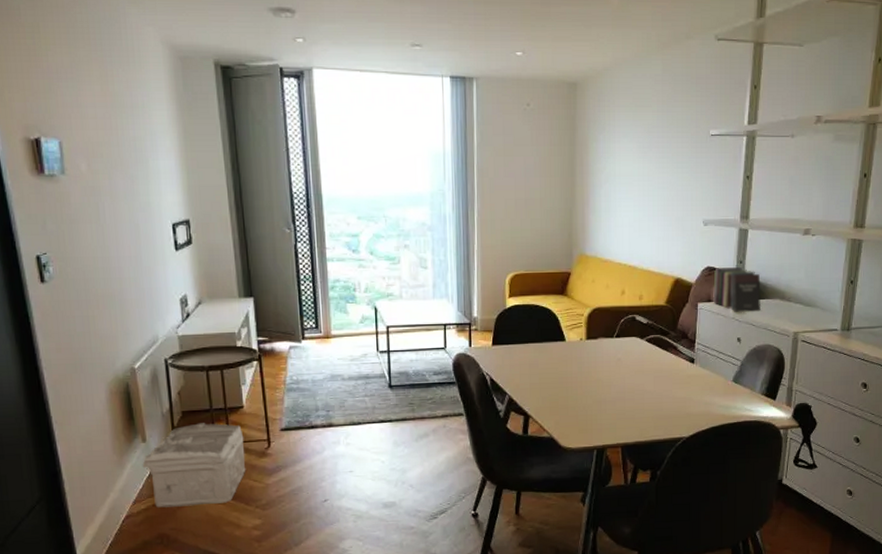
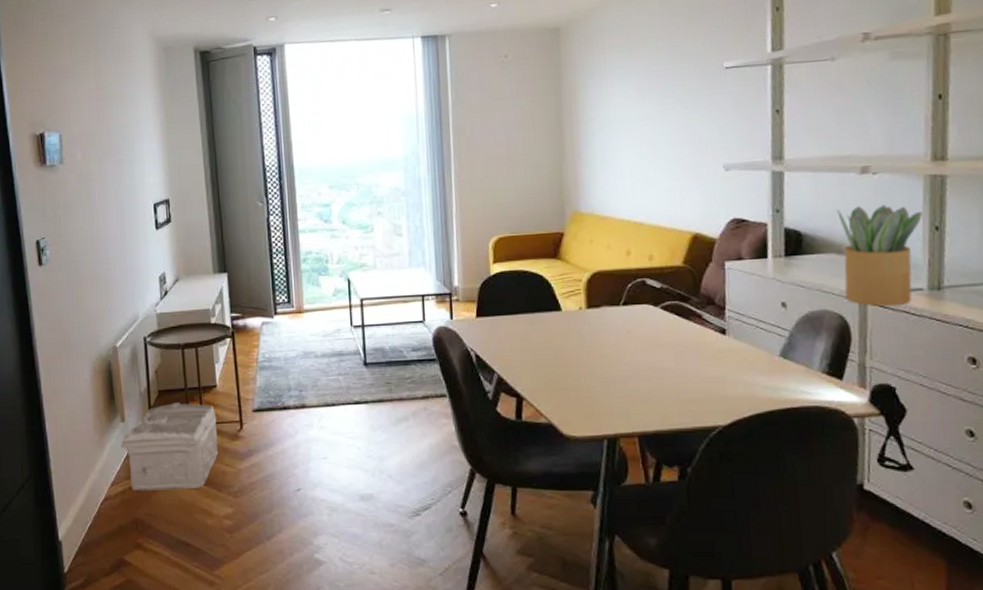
books: present [713,267,762,313] -> none [743,217,811,272]
potted plant: none [783,261,844,343] -> present [837,204,924,307]

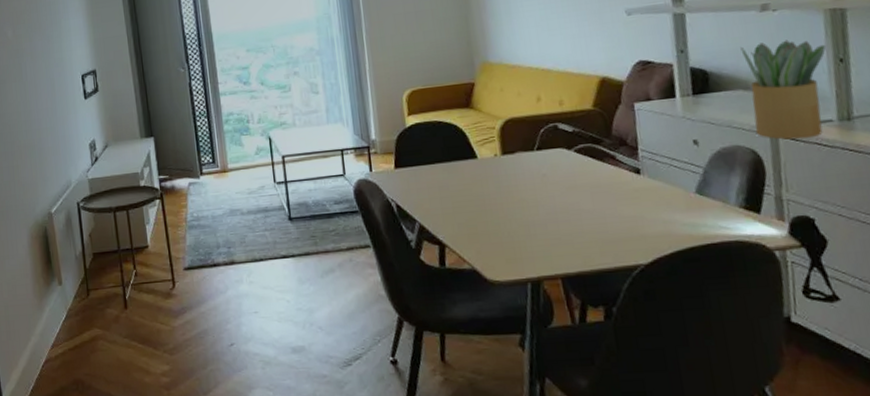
basket: present [114,401,219,491] -> none [52,263,153,352]

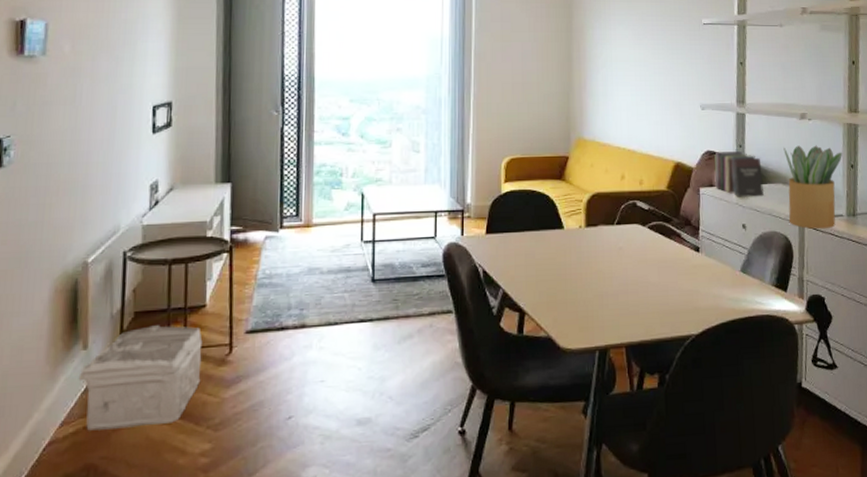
basket: none [52,263,153,352] -> present [71,324,203,431]
books: none [649,57,719,111] -> present [714,151,765,199]

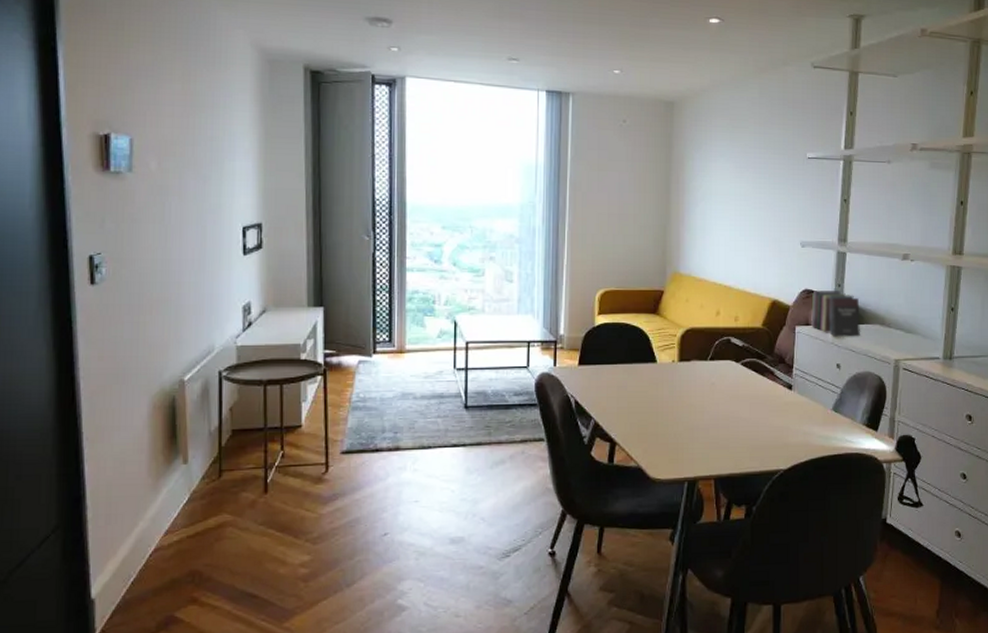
basket: present [71,324,203,431] -> none [173,442,299,540]
potted plant: present [783,145,843,230] -> none [883,286,944,372]

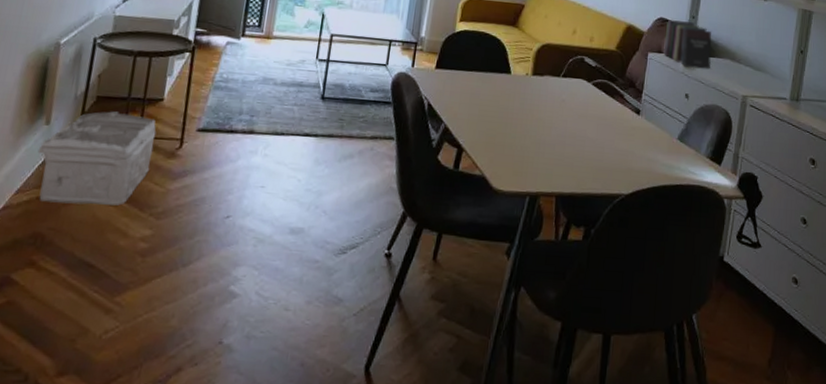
basket: none [173,442,299,540] -> present [33,110,157,206]

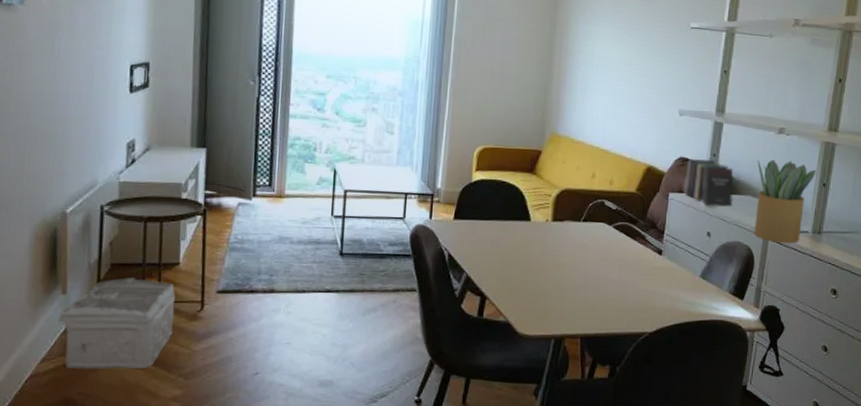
potted plant: none [731,24,794,111] -> present [753,159,817,244]

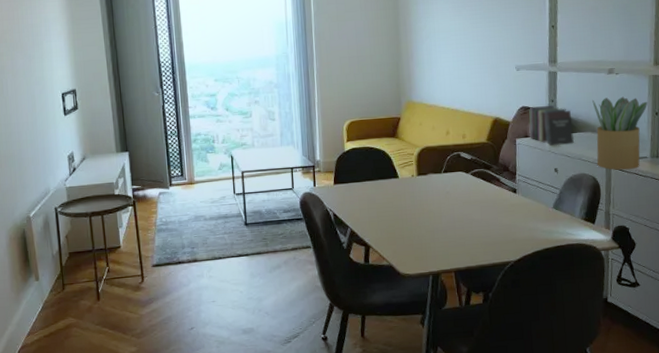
basket: present [51,276,176,369] -> none [29,261,123,339]

